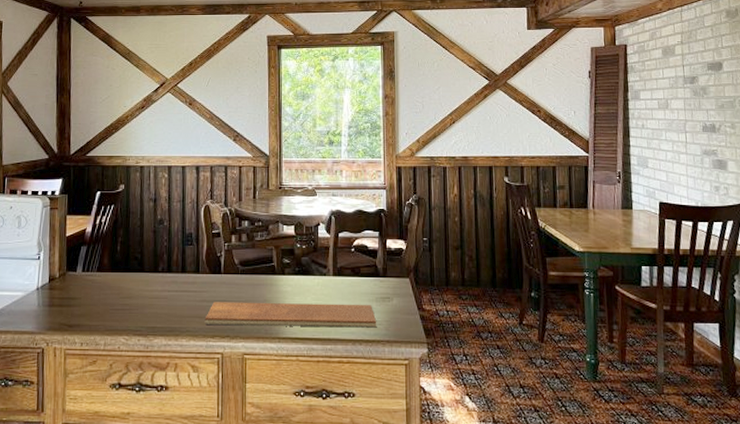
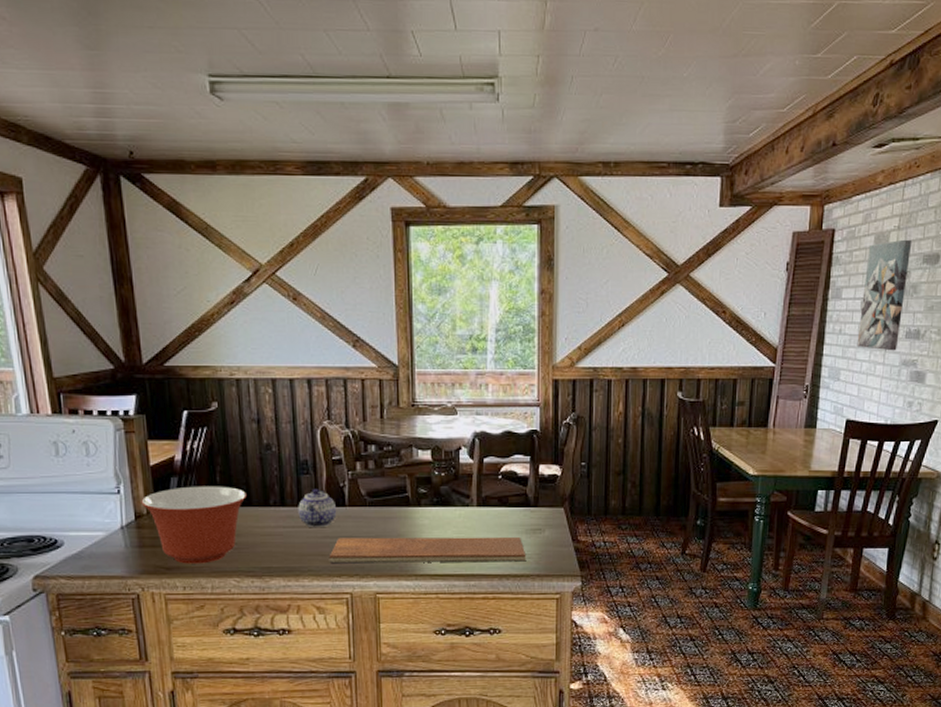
mixing bowl: none [55,254,140,322] -> present [141,486,246,564]
teapot: none [181,258,214,293] -> present [298,489,337,528]
wall art: none [658,51,697,143] -> present [857,239,912,351]

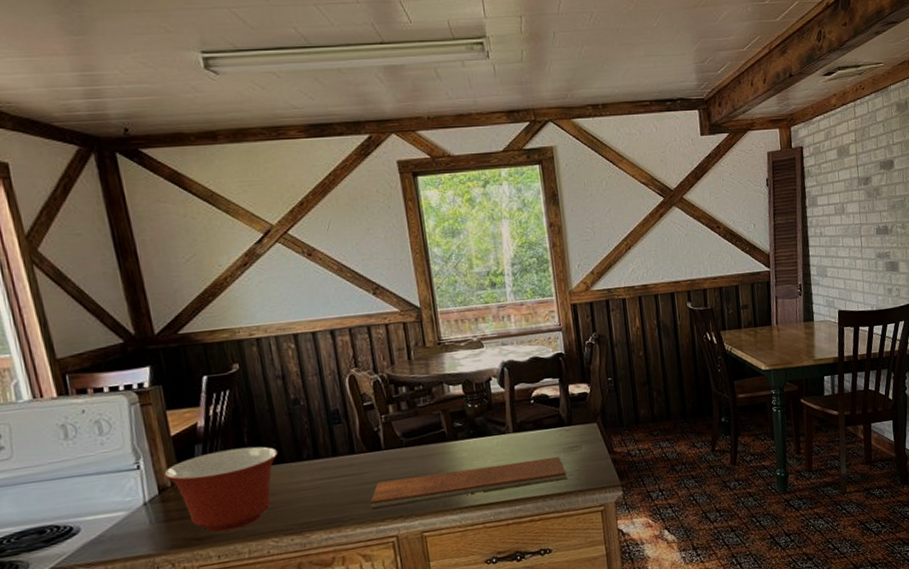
teapot: present [298,489,337,528] -> none [333,437,374,476]
wall art: present [857,239,912,351] -> none [833,150,871,247]

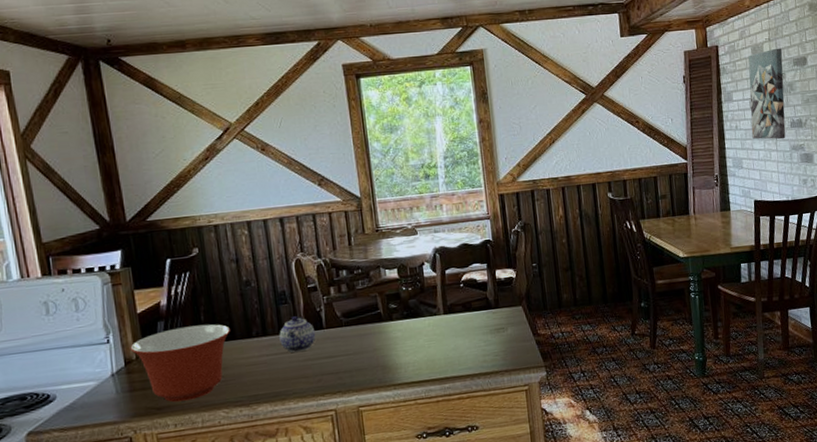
teapot: none [333,437,374,476] -> present [279,316,316,353]
chopping board: present [370,457,568,509] -> none [311,338,494,384]
wall art: none [833,150,871,247] -> present [748,48,786,140]

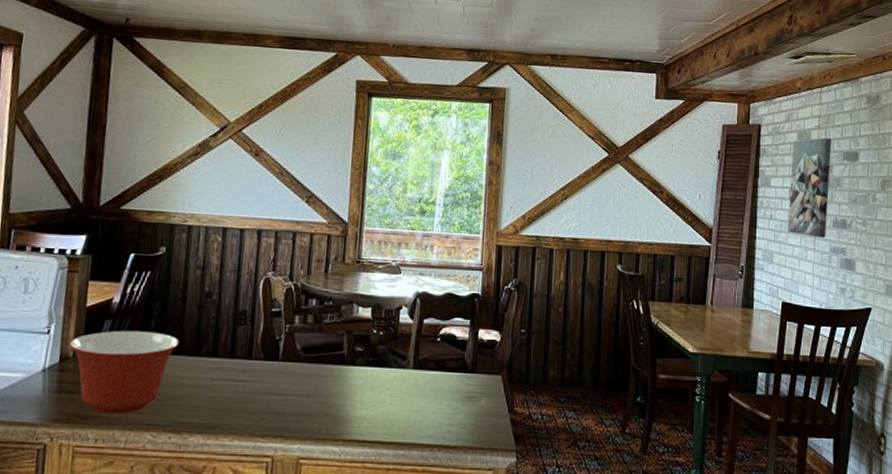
teapot: present [279,316,316,353] -> none [229,341,270,383]

